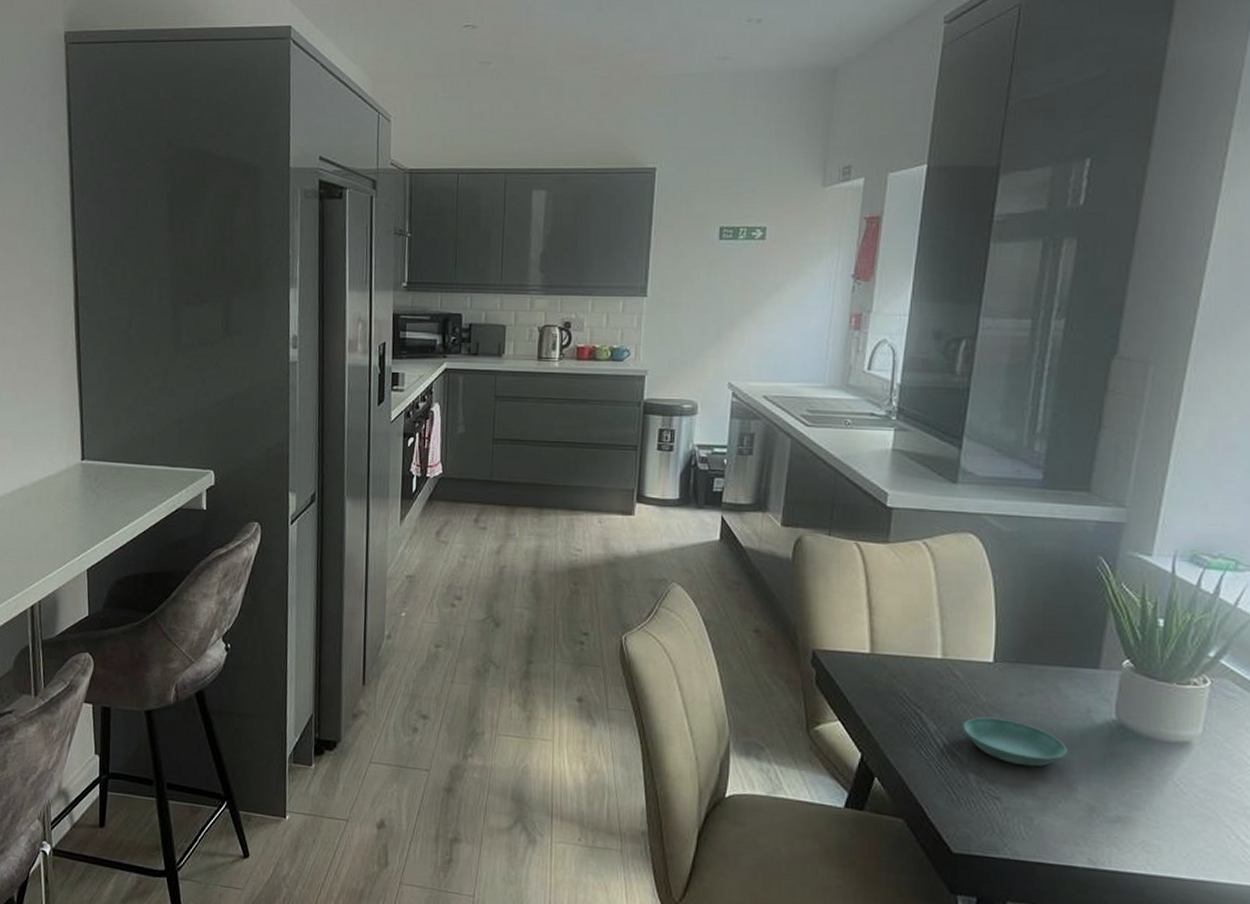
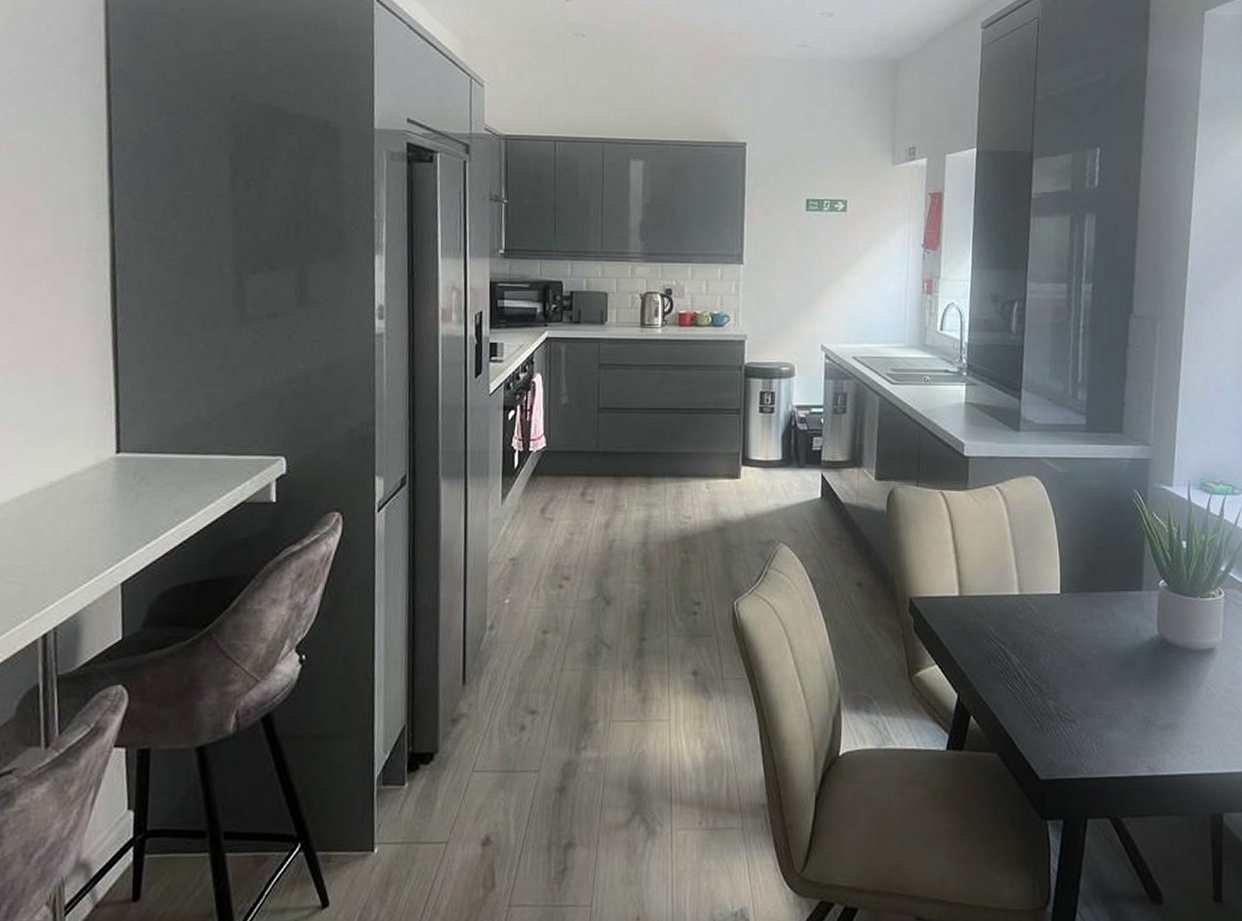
saucer: present [963,716,1067,767] -> none [1040,645,1124,688]

